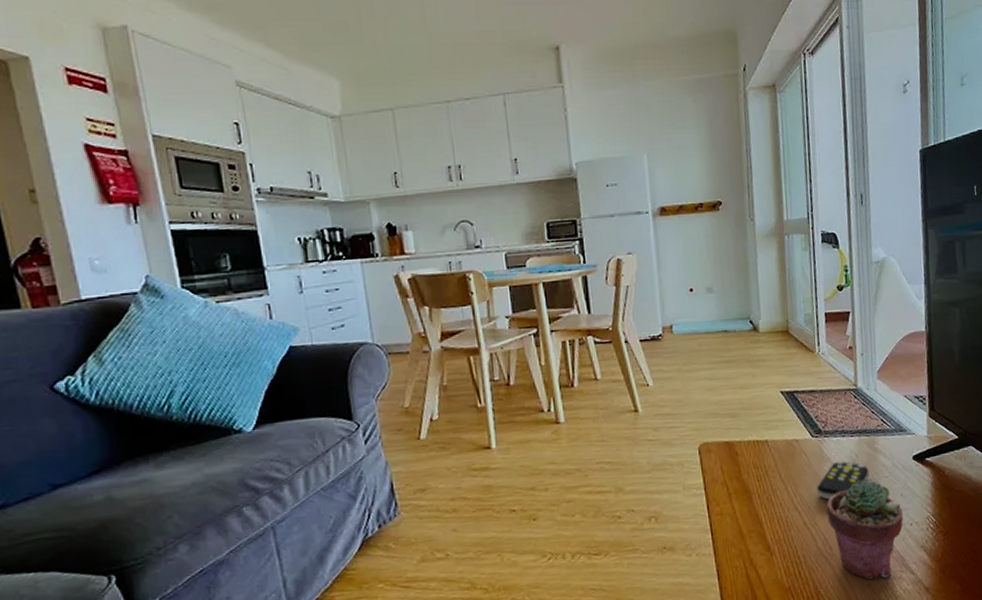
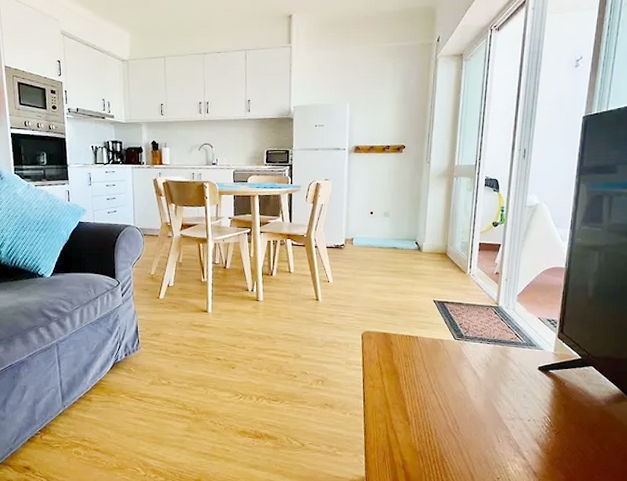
remote control: present [817,461,869,500] -> none [453,361,499,390]
potted succulent: present [826,479,903,580] -> none [458,379,523,459]

